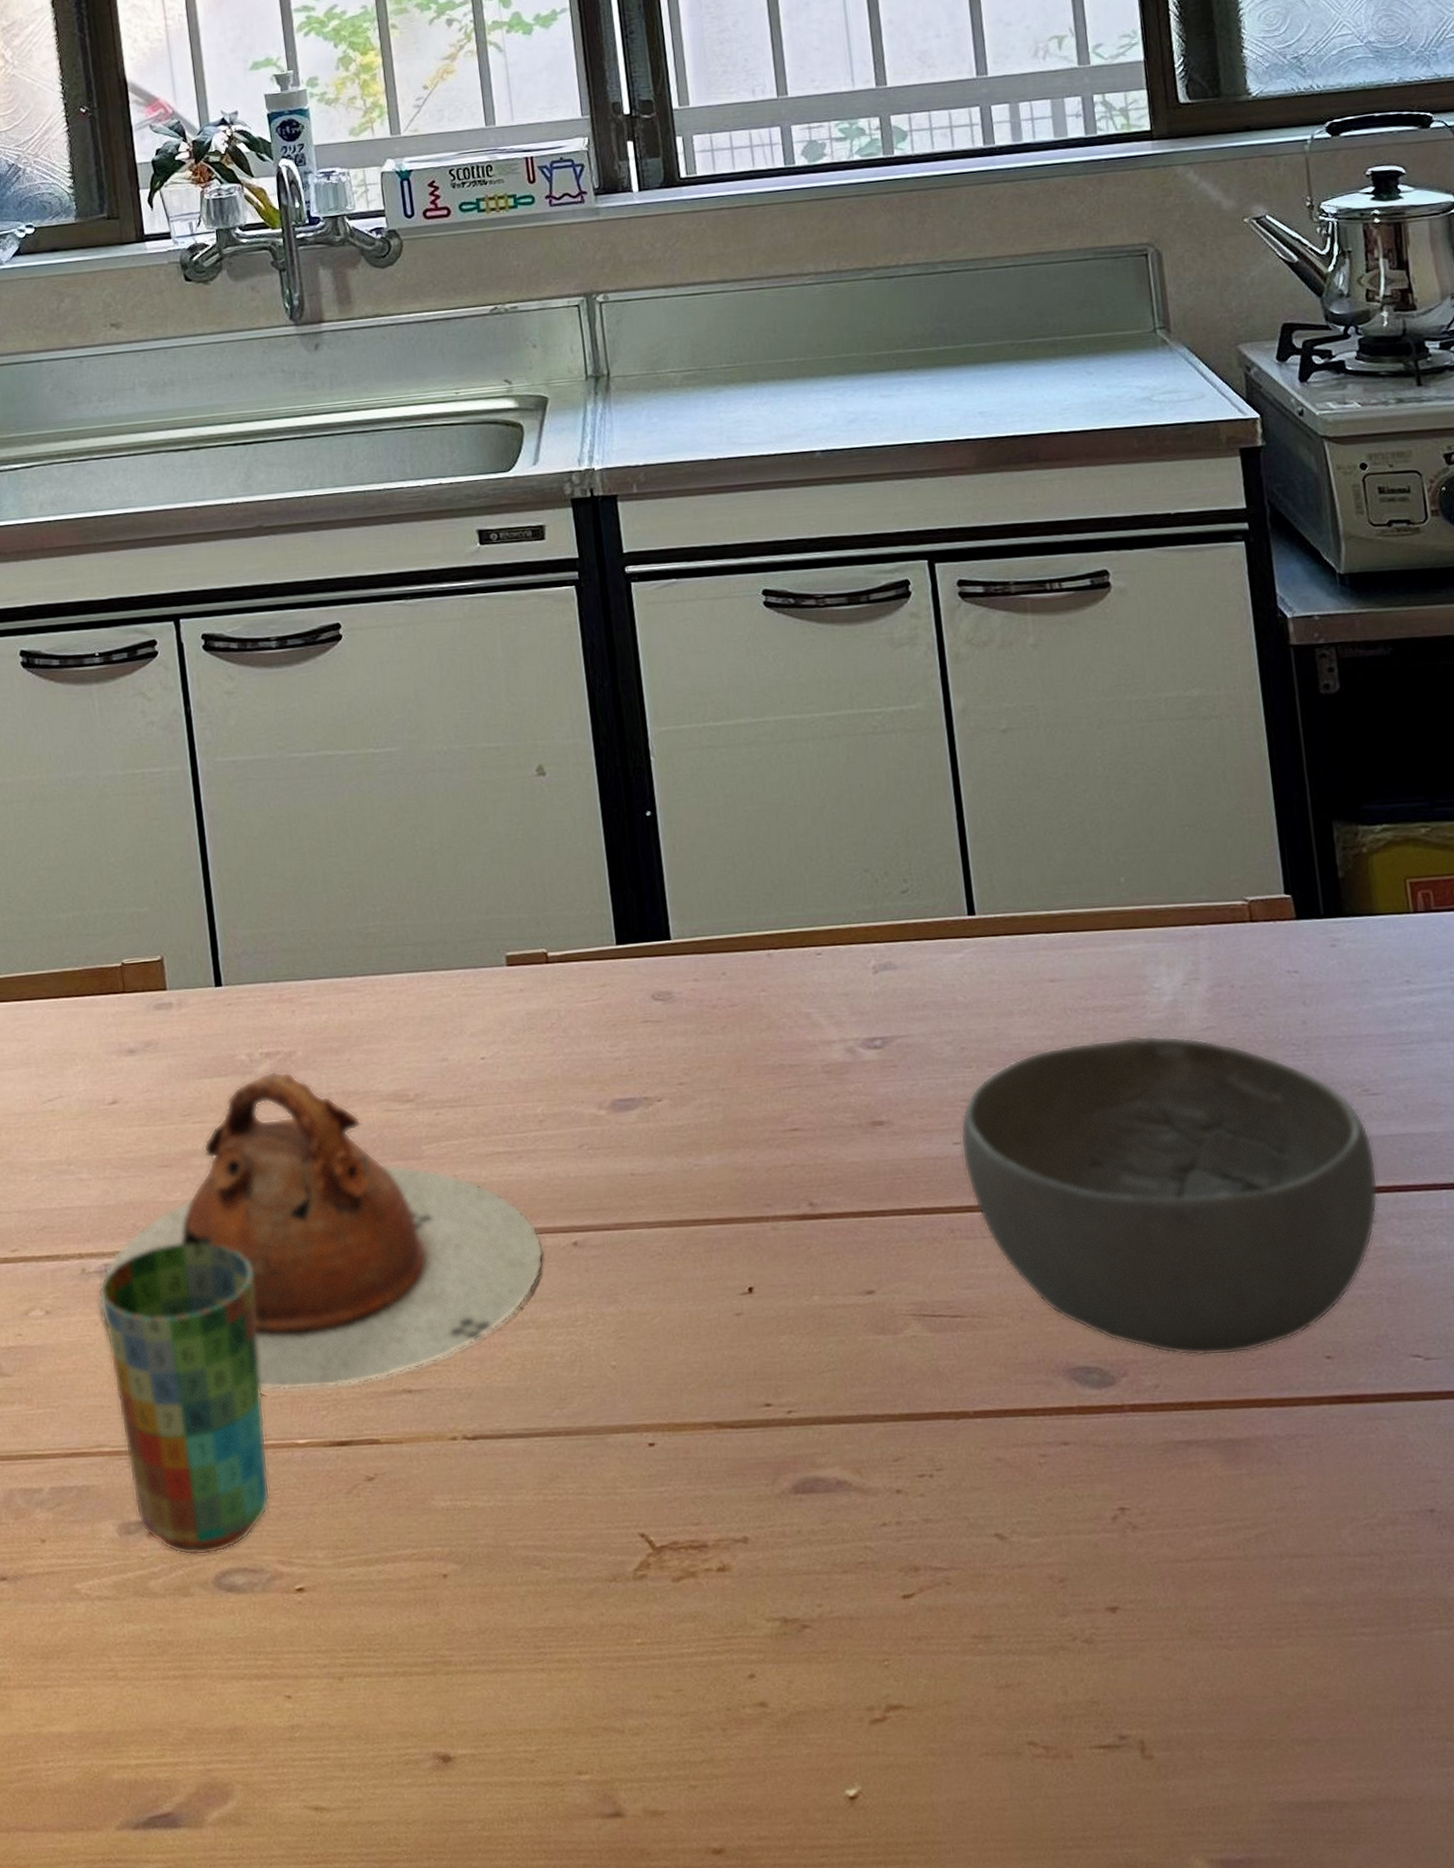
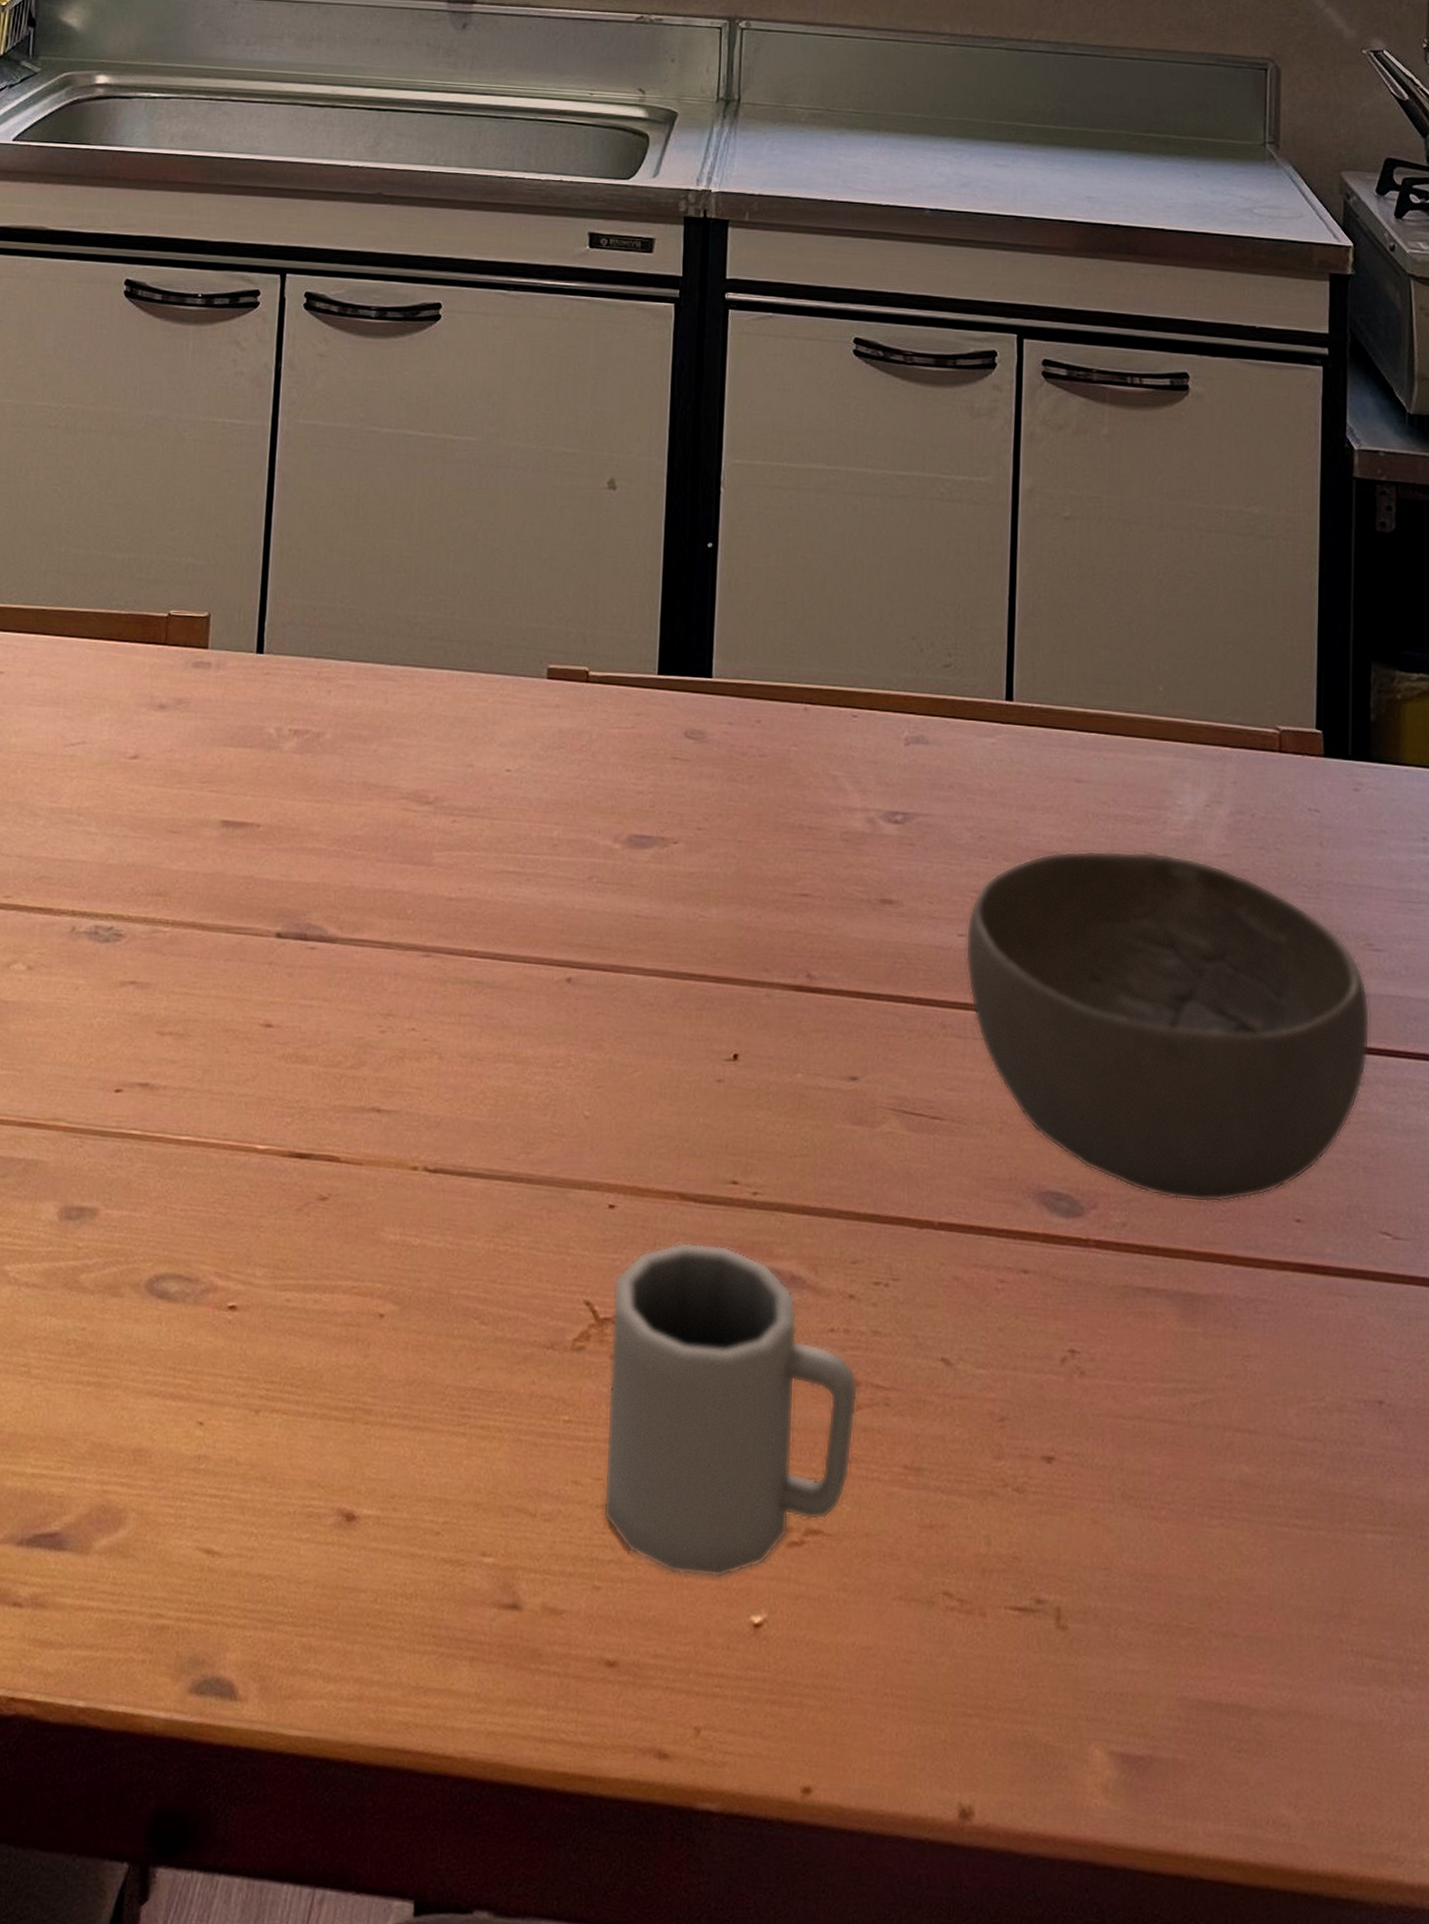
teapot: present [98,1071,544,1390] -> none [82,750,537,1094]
cup: present [99,1243,271,1556] -> none [81,916,242,1255]
cup: none [664,1463,922,1764] -> present [603,1241,859,1579]

